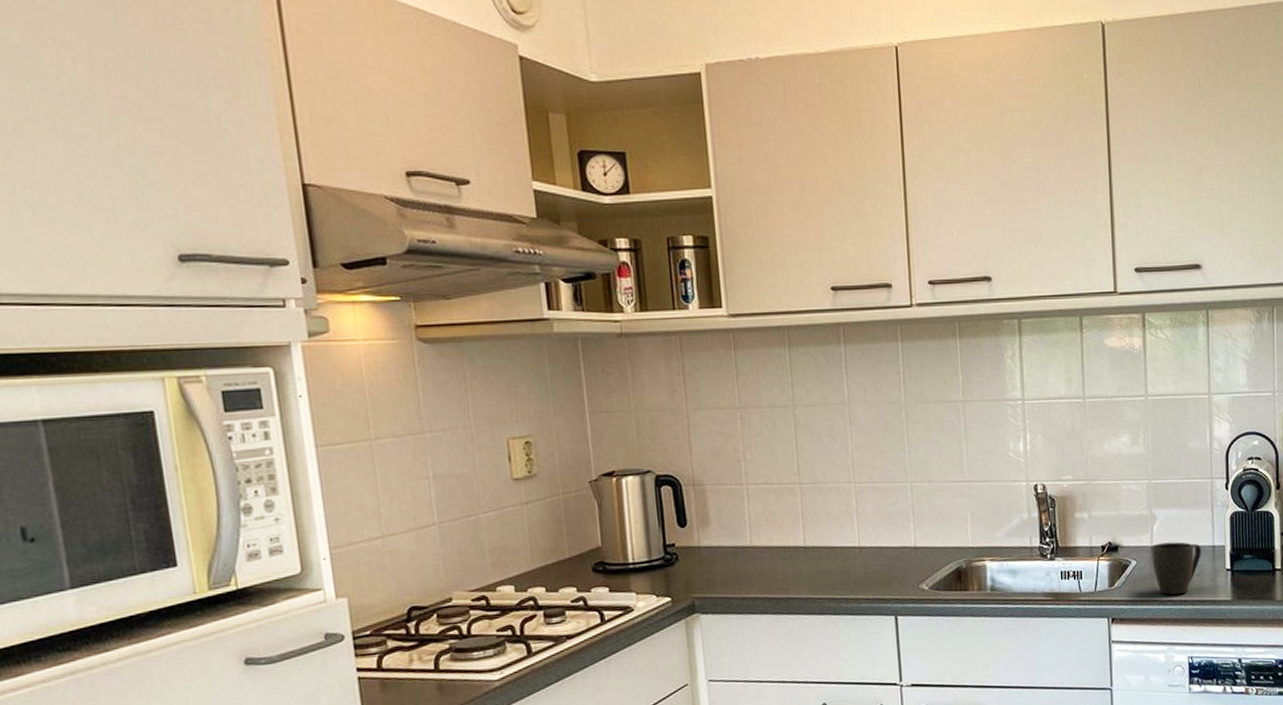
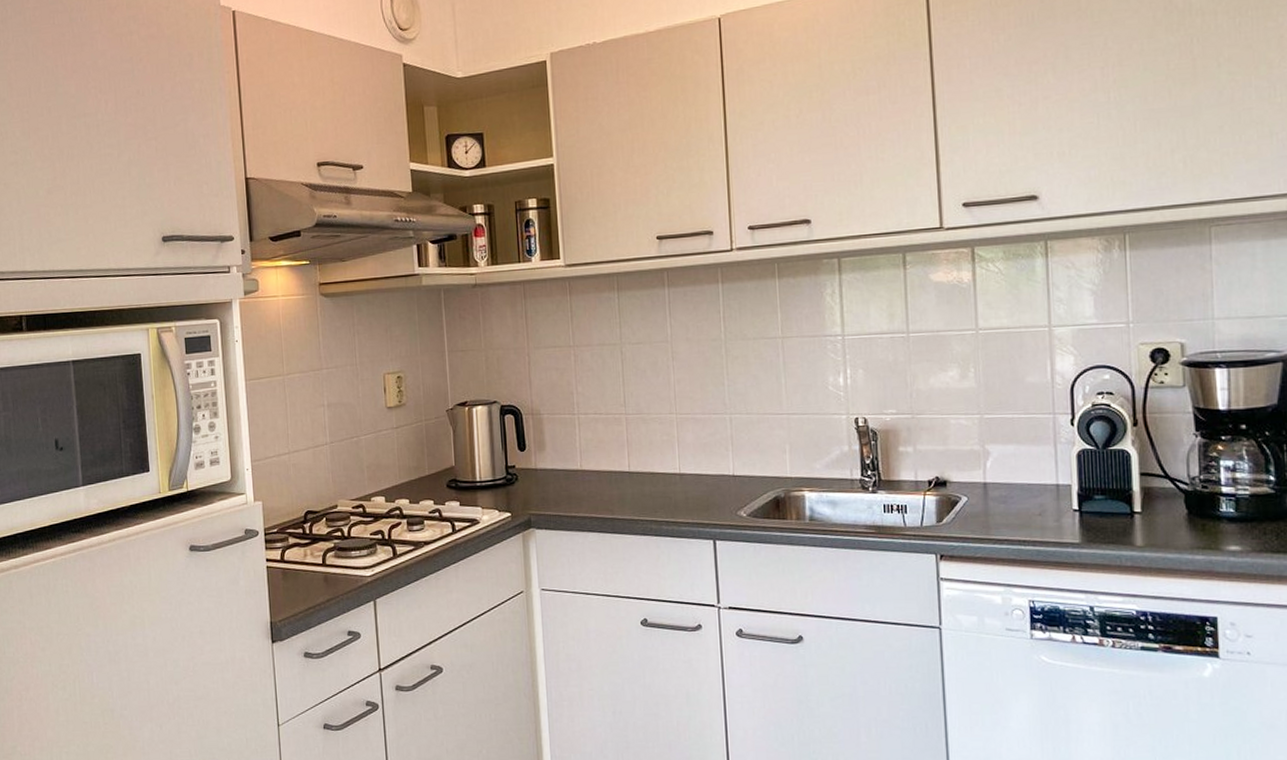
mug: present [1151,542,1201,595] -> none [984,479,1043,535]

